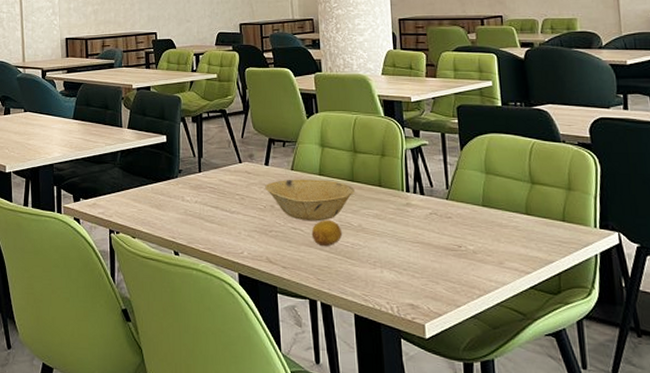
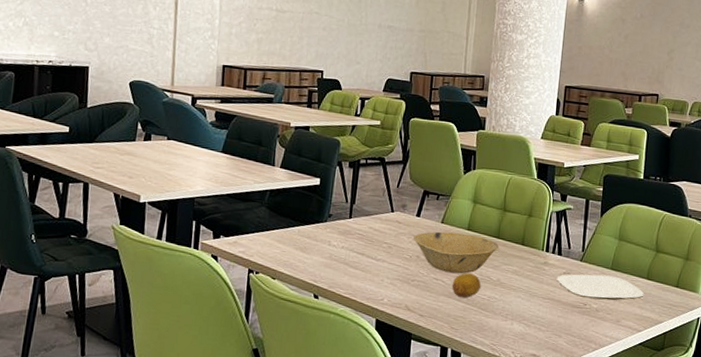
plate: none [423,213,526,241] -> present [556,274,645,300]

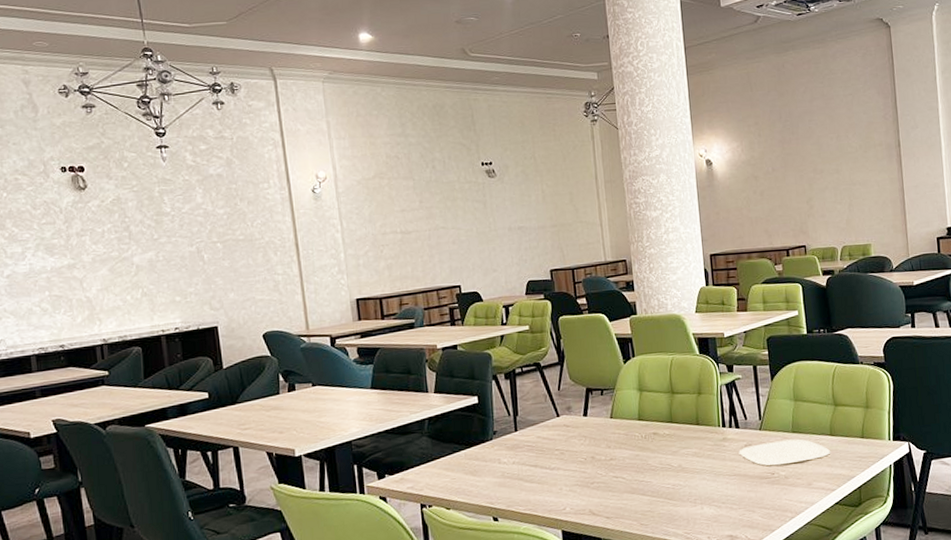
bowl: present [413,232,500,274] -> none [585,424,675,468]
fruit: present [451,273,481,298] -> none [633,464,663,492]

